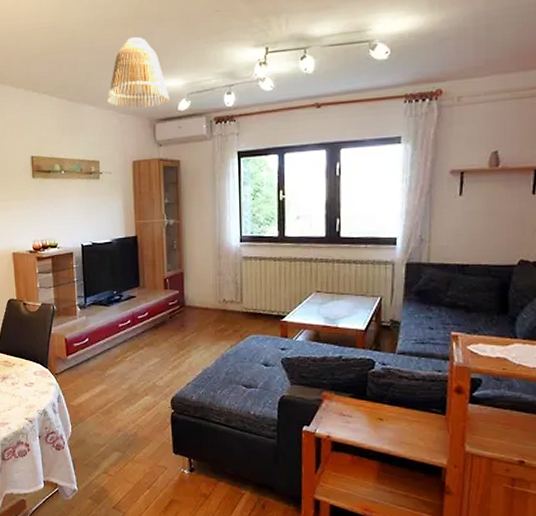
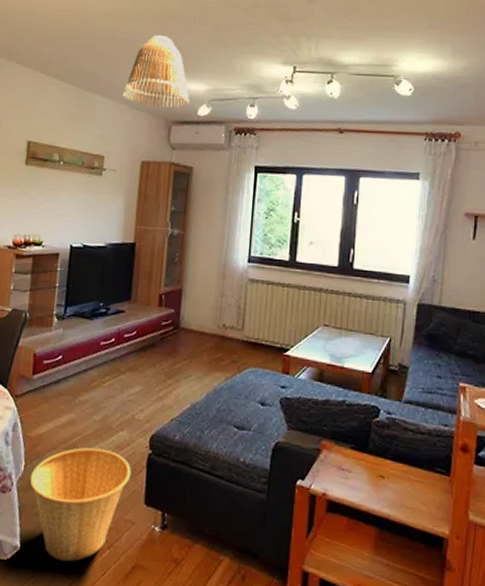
basket: none [77,411,159,500] -> present [29,447,132,562]

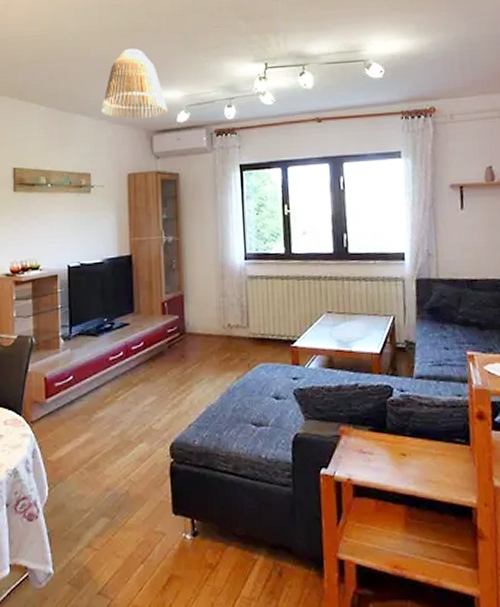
basket: present [29,447,132,562] -> none [55,463,156,582]

